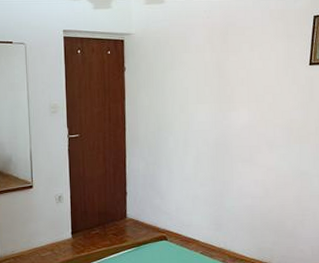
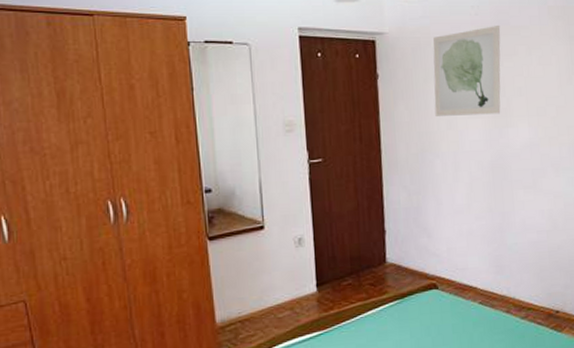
wall art: none [170,26,228,102] -> present [433,25,501,116]

